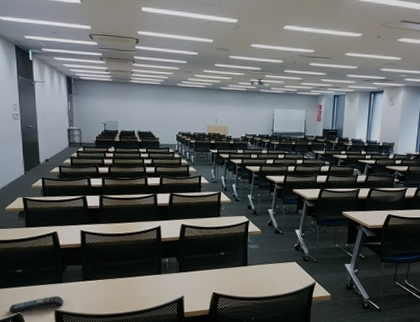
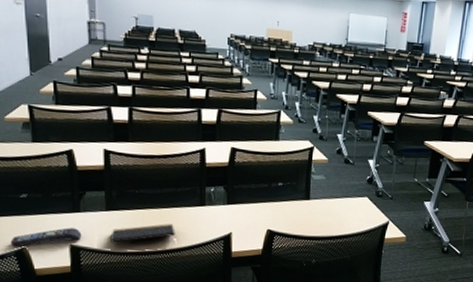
notepad: none [86,290,138,308] -> present [110,224,175,243]

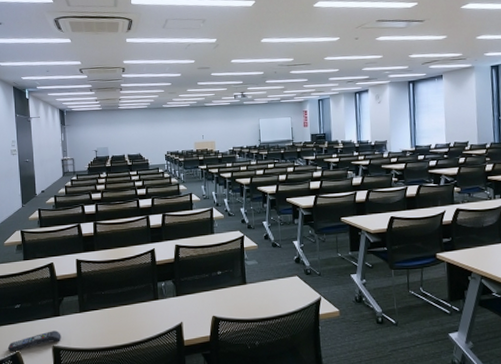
notepad: present [110,224,175,243] -> none [84,319,136,341]

